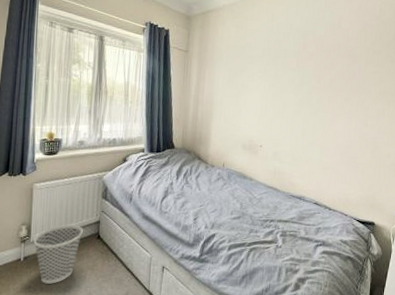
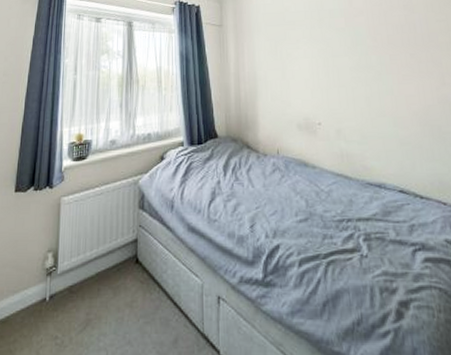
wastebasket: present [33,224,83,284] -> none [60,246,118,332]

